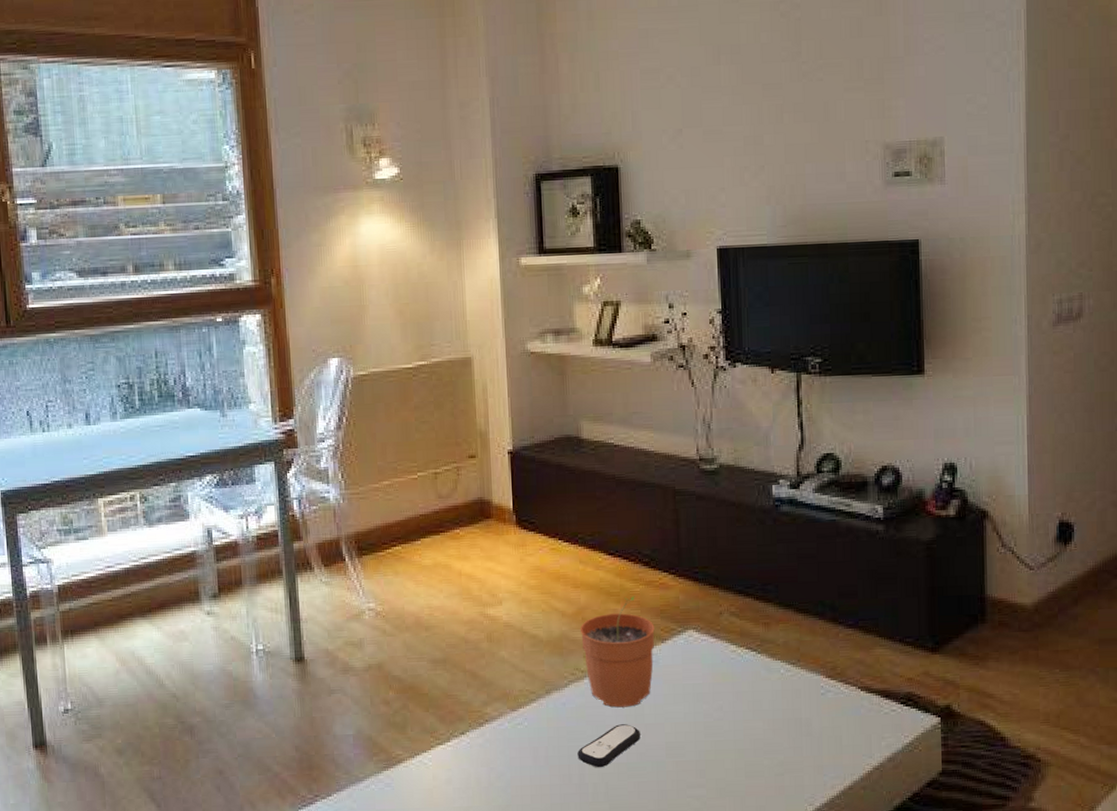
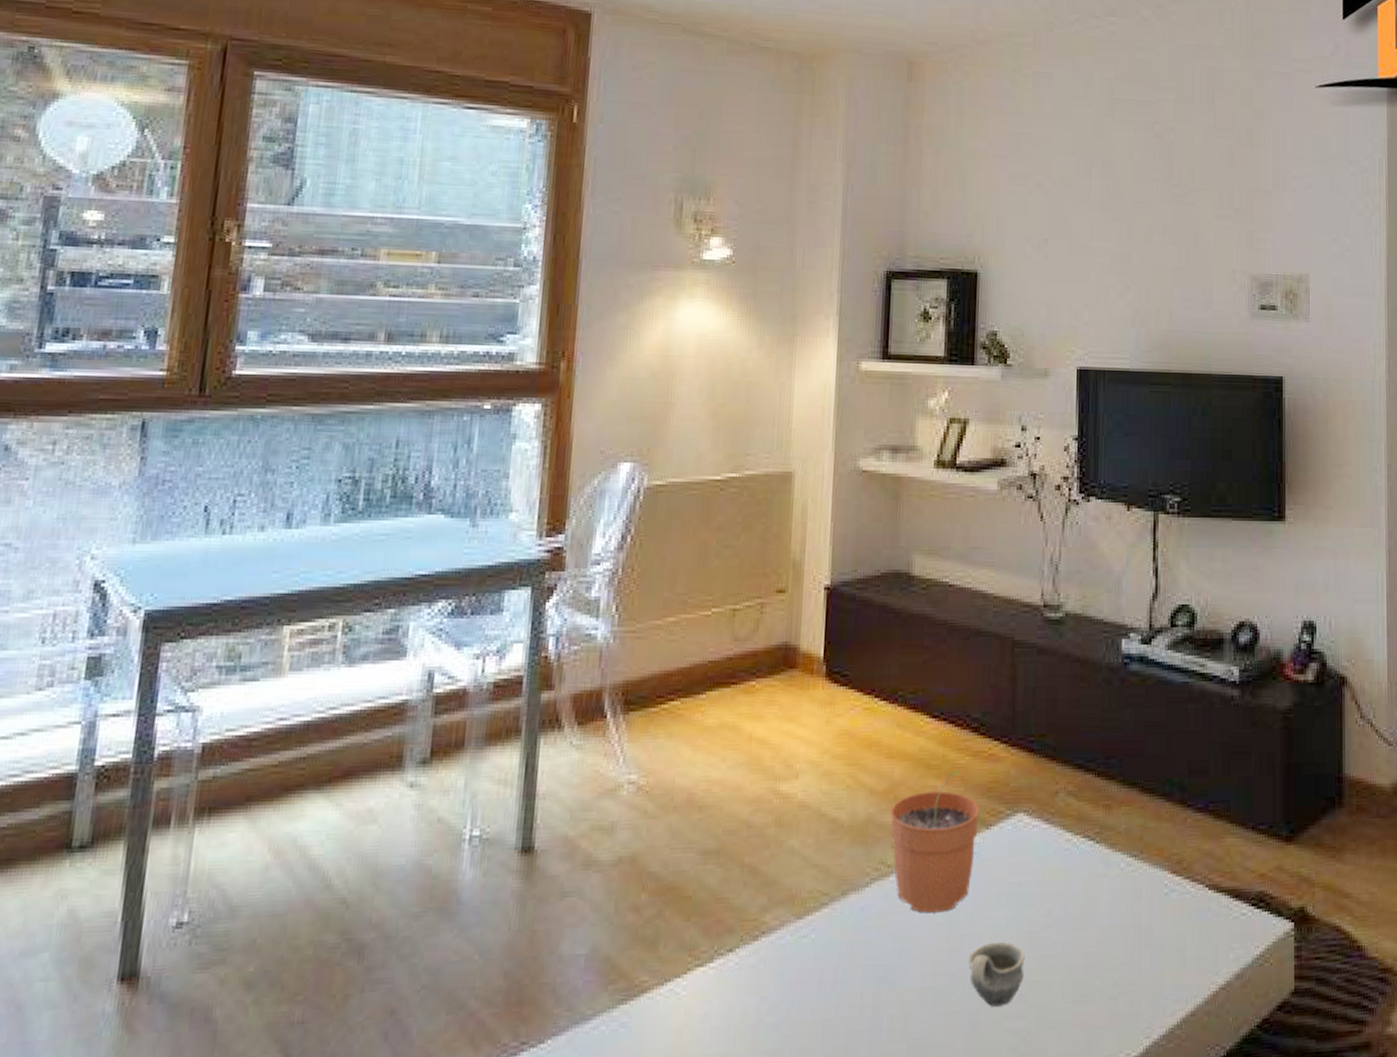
remote control: present [577,724,640,768] -> none [873,935,952,995]
cup: none [654,730,702,779] -> present [968,942,1025,1007]

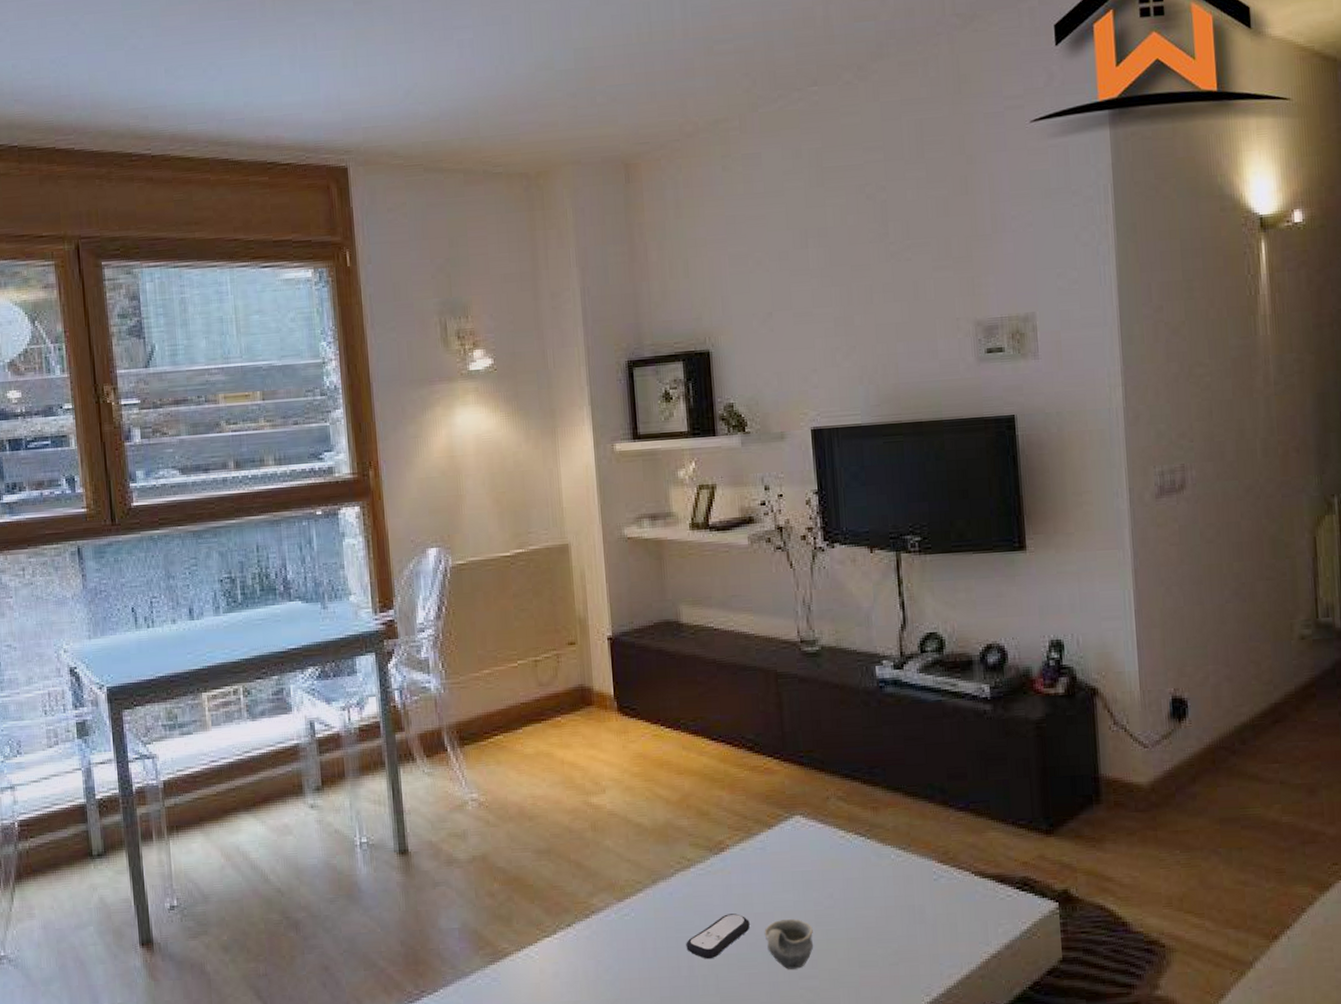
remote control: none [873,935,952,995] -> present [686,913,750,960]
plant pot: present [890,769,979,913] -> none [684,781,761,897]

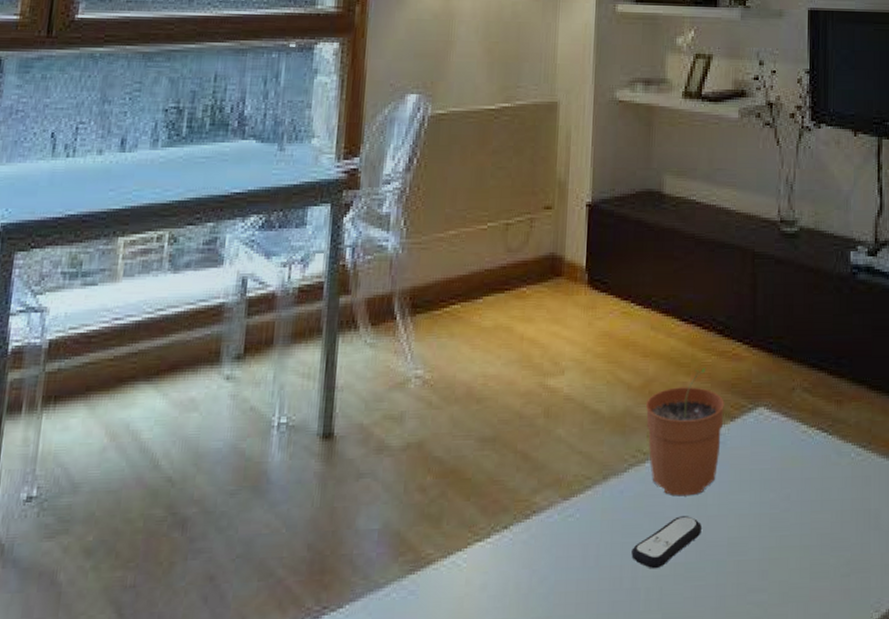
plant pot: none [684,781,761,897] -> present [645,367,724,496]
cup: present [764,919,814,969] -> none [715,523,766,581]

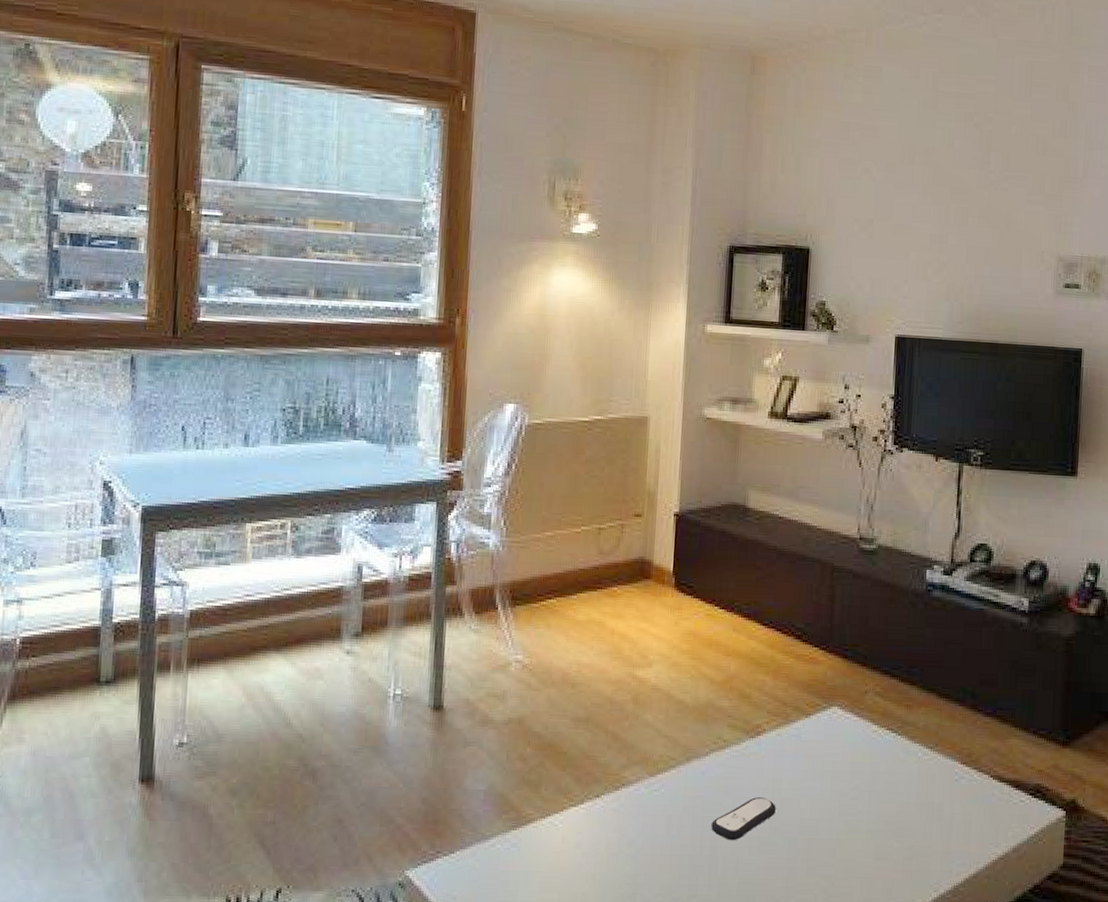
plant pot: present [645,367,724,496] -> none [726,668,801,780]

